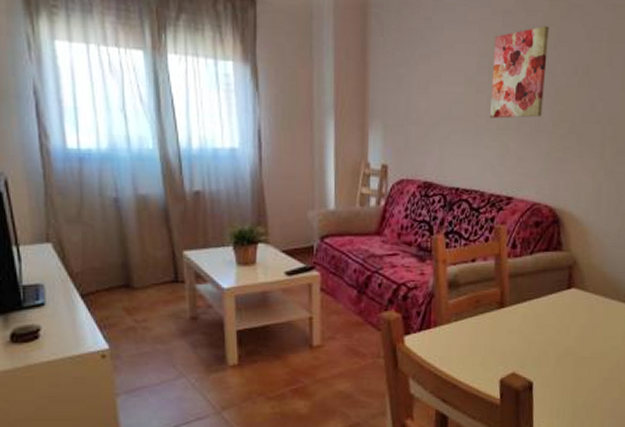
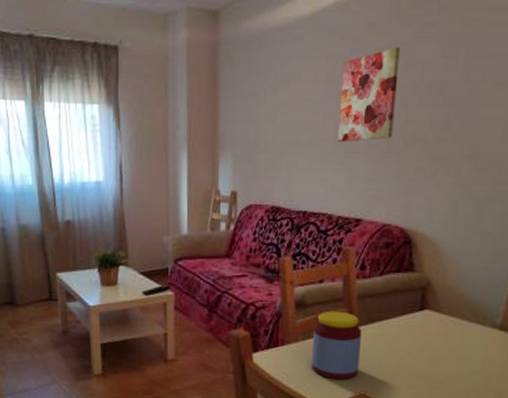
jar: none [464,290,513,360] -> present [312,311,361,380]

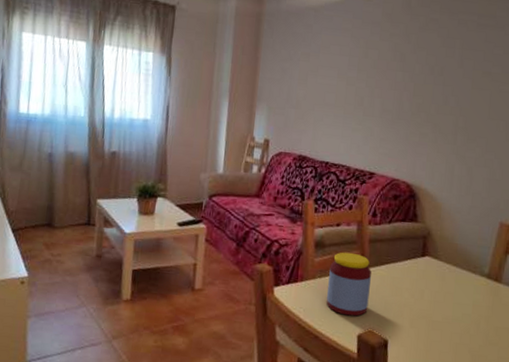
wall art: present [338,47,400,142] -> none [357,34,410,107]

